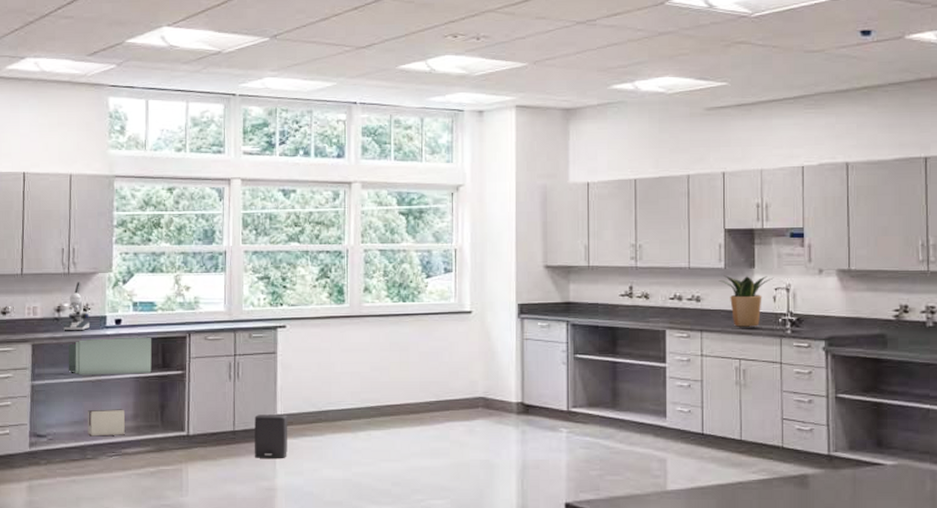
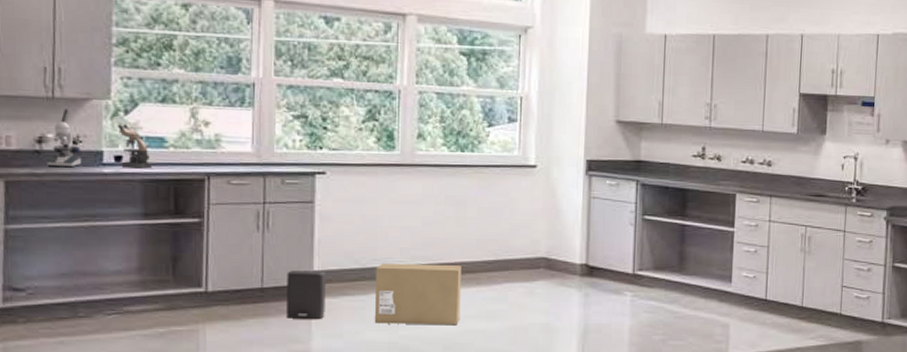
storage bin: present [68,335,152,376] -> none [52,176,161,221]
box: present [87,409,126,437] -> none [78,260,128,292]
microscope: none [117,292,145,330] -> present [117,124,153,169]
box: none [330,406,407,463] -> present [374,263,461,326]
potted plant: present [718,275,774,327] -> none [790,141,844,194]

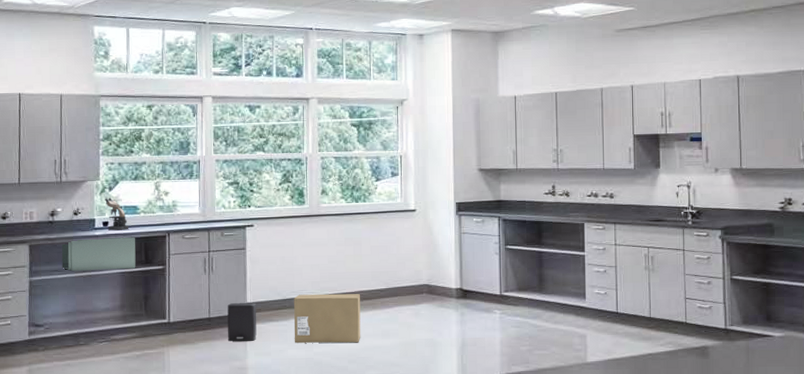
microscope: present [47,109,82,168] -> none [57,189,81,233]
storage bin: none [52,176,161,221] -> present [61,236,136,272]

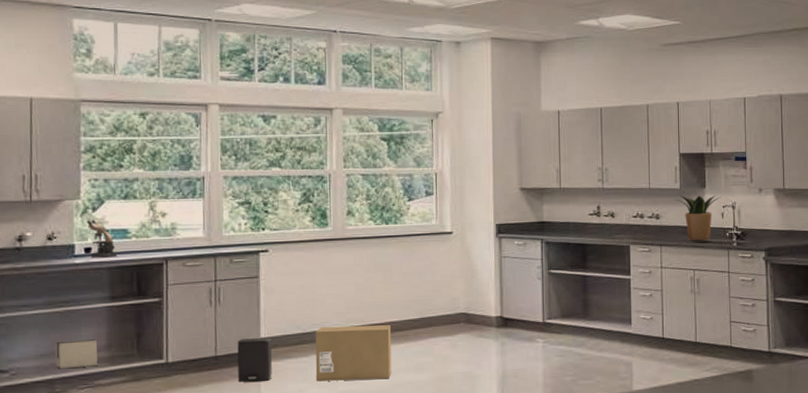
storage bin: present [61,236,136,272] -> none [31,264,126,307]
box: none [79,300,114,325] -> present [54,339,98,369]
potted plant: none [629,174,677,219] -> present [675,194,722,241]

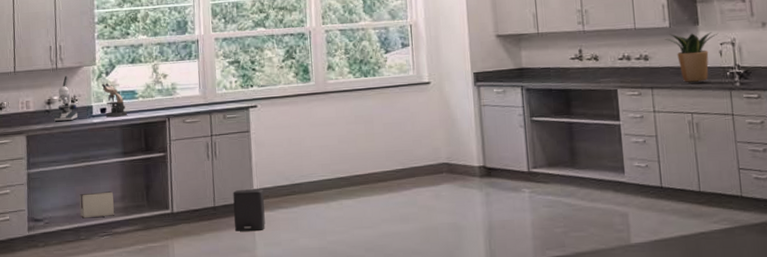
microscope: none [26,210,57,261] -> present [54,76,78,122]
box: present [315,325,392,382] -> none [303,175,378,232]

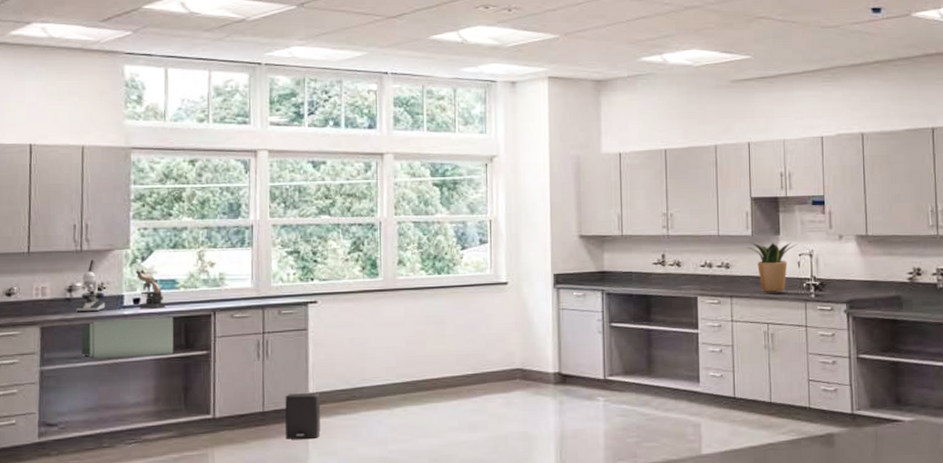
storage bin: none [59,122,136,162] -> present [81,315,174,359]
box: present [79,191,115,219] -> none [103,393,146,424]

